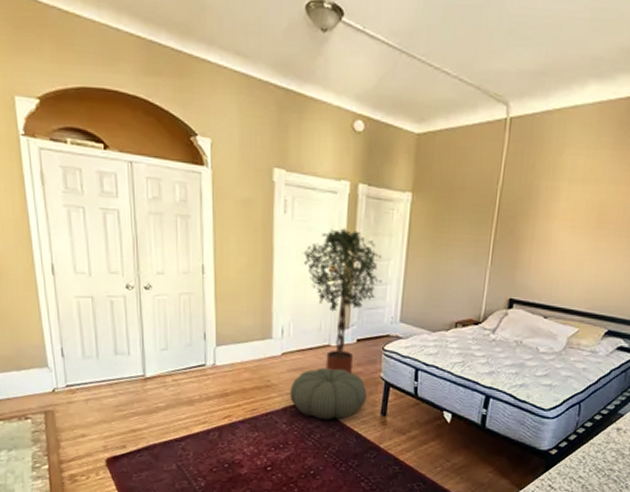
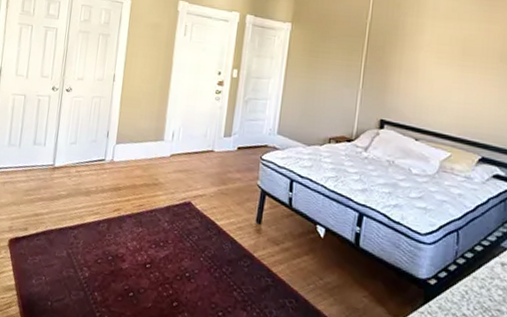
pouf: present [290,367,367,420] -> none [174,171,244,223]
potted tree: present [301,228,382,375] -> none [195,50,264,180]

